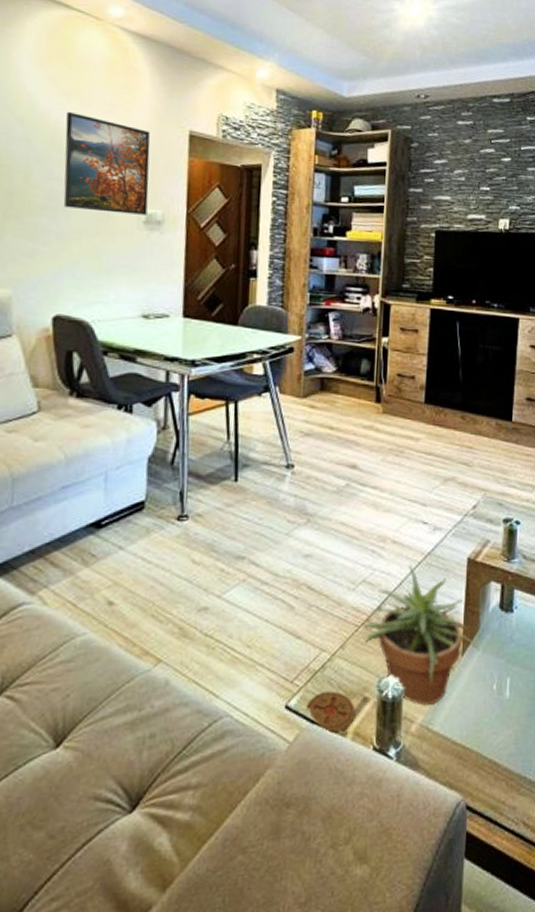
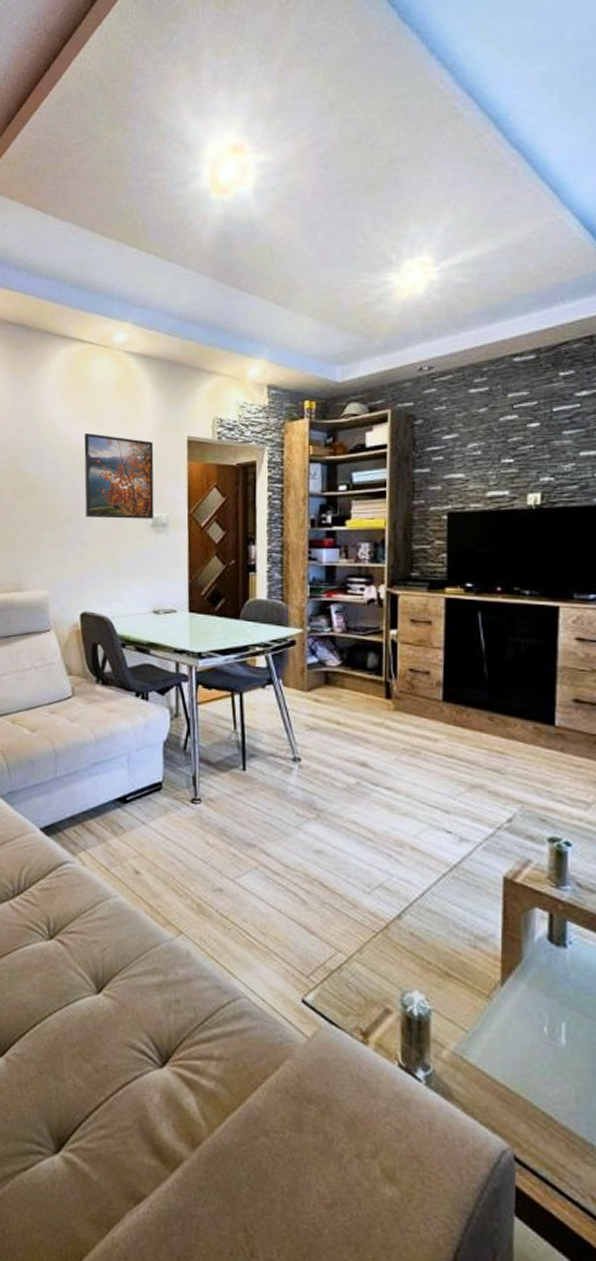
coaster: present [306,691,356,733] -> none [324,993,377,1039]
potted plant: present [363,565,480,707] -> none [383,875,524,1034]

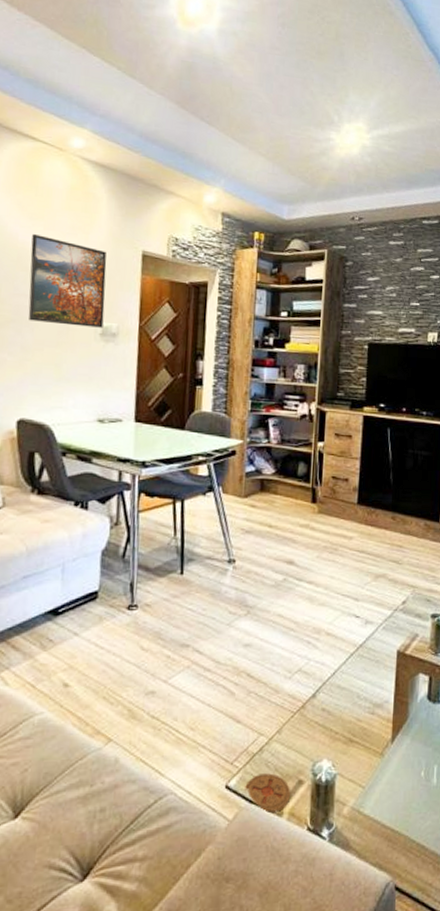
coaster: none [324,993,377,1039] -> present [245,773,291,813]

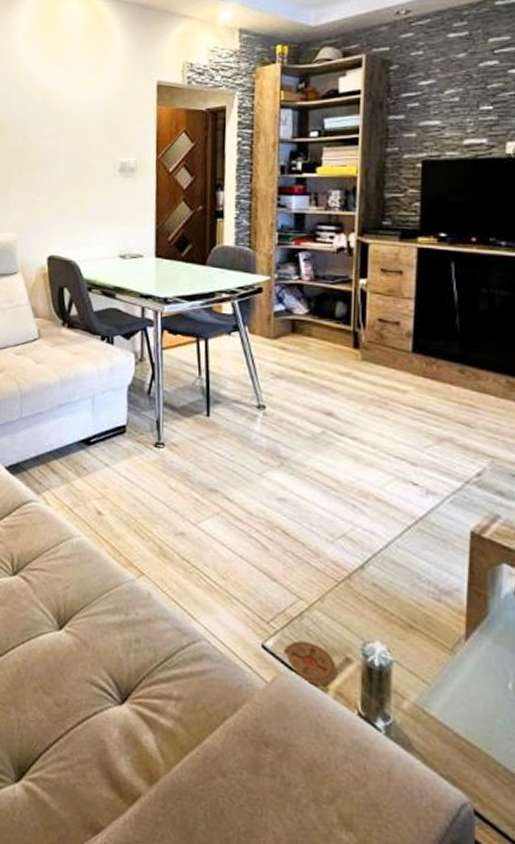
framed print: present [28,234,107,328] -> none [53,77,123,164]

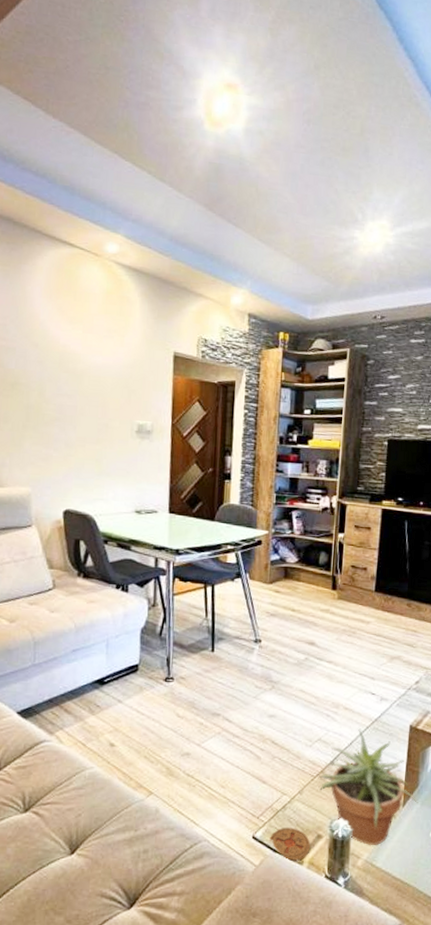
potted plant: none [345,527,489,687] -> present [318,728,418,846]

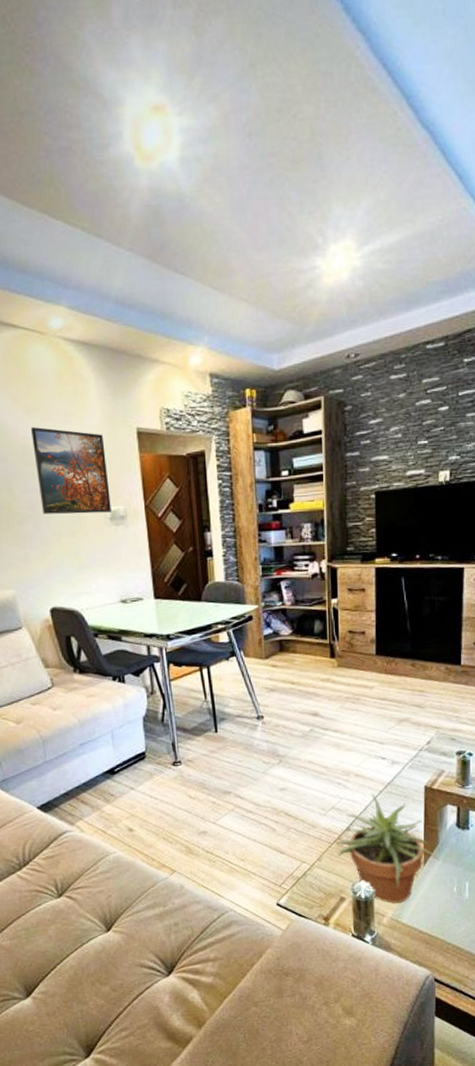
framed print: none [70,337,141,426] -> present [31,427,111,514]
coaster: present [269,828,311,861] -> none [294,893,335,923]

